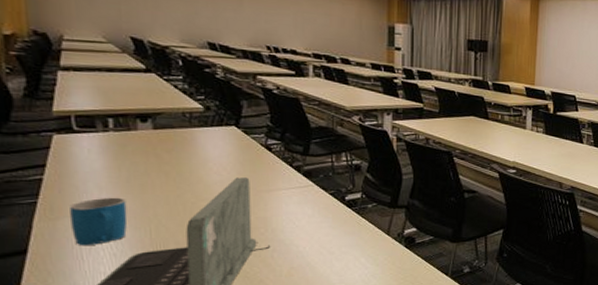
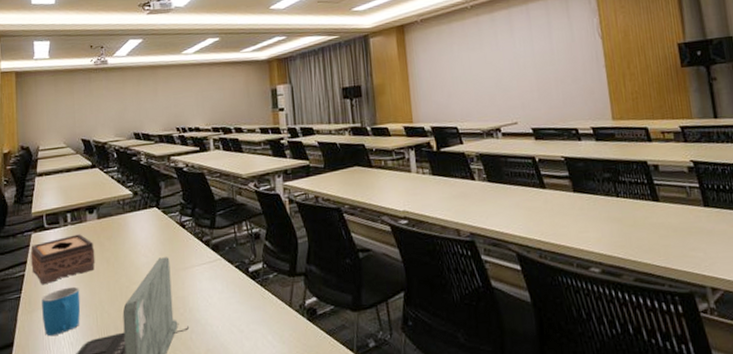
tissue box: none [51,142,149,192] -> present [30,234,95,285]

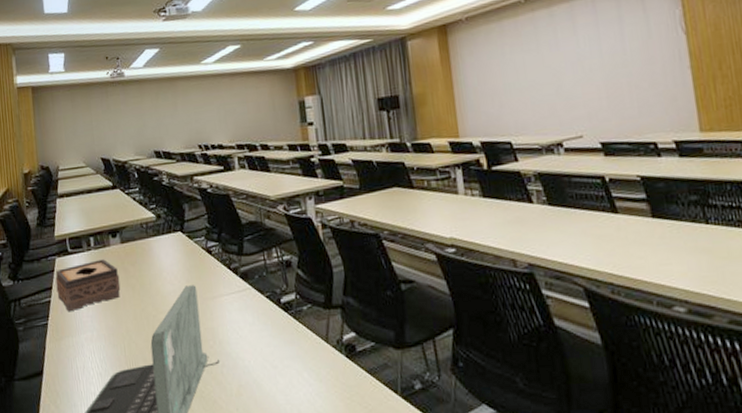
mug: present [42,286,81,337] -> none [68,314,108,366]

